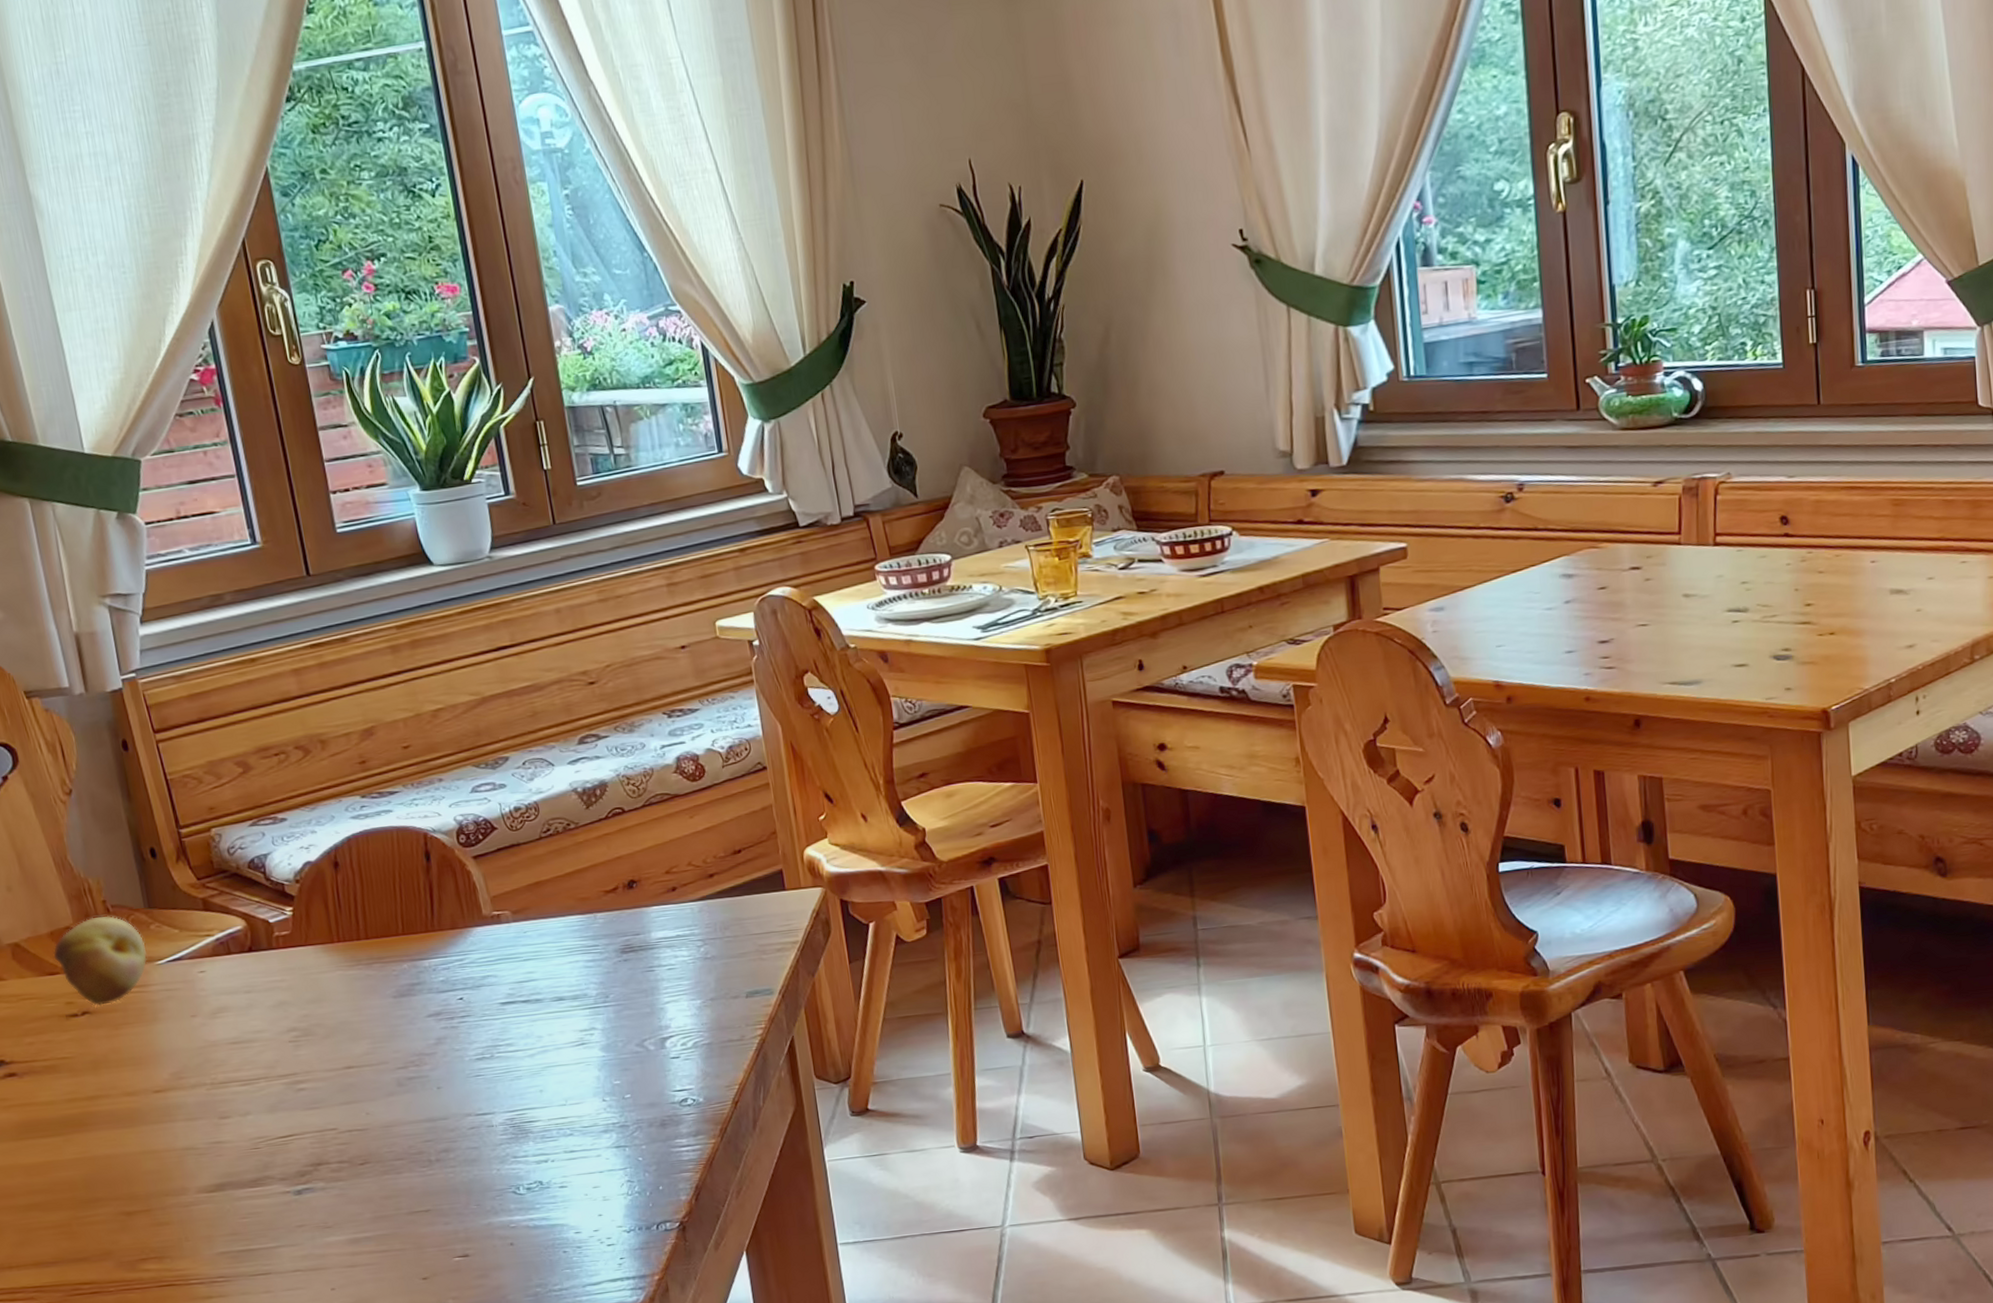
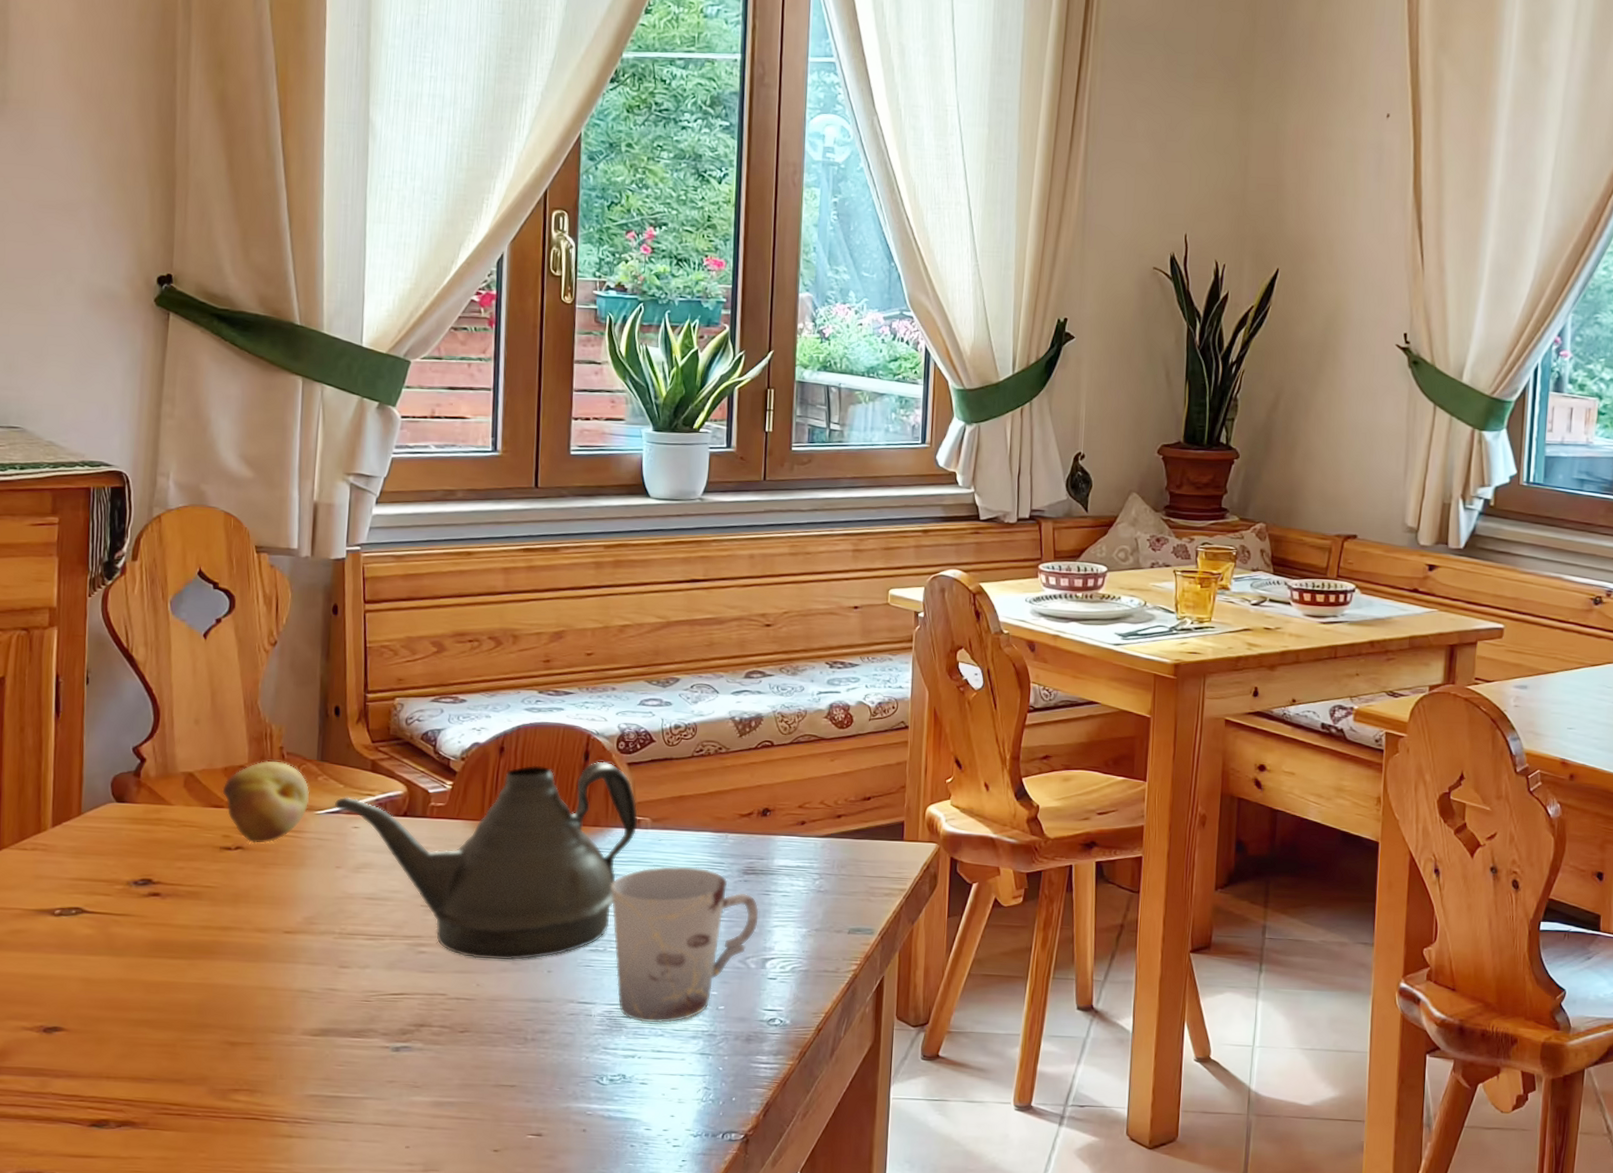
teapot: none [173,859,499,1087] -> present [334,761,638,960]
cup: none [483,954,649,1125] -> present [610,866,759,1023]

